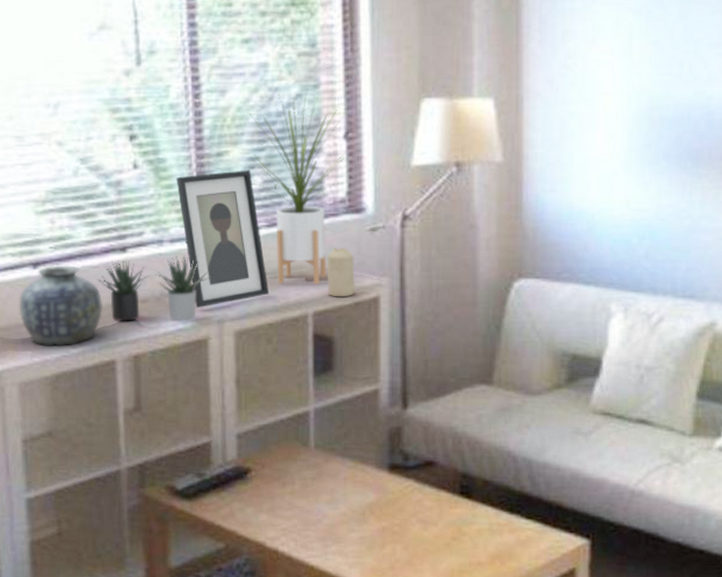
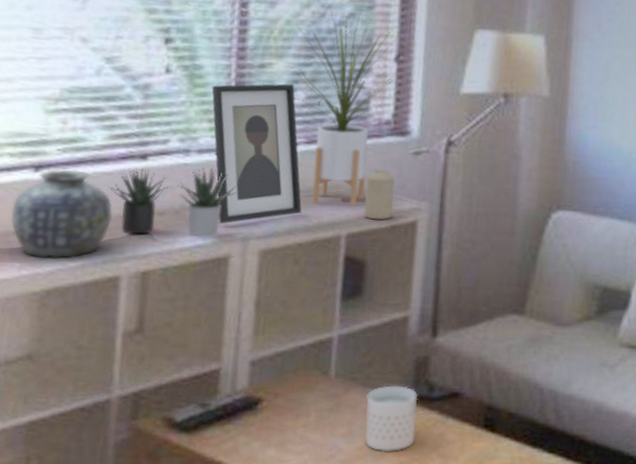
mug: none [345,455,394,518] -> present [364,385,419,452]

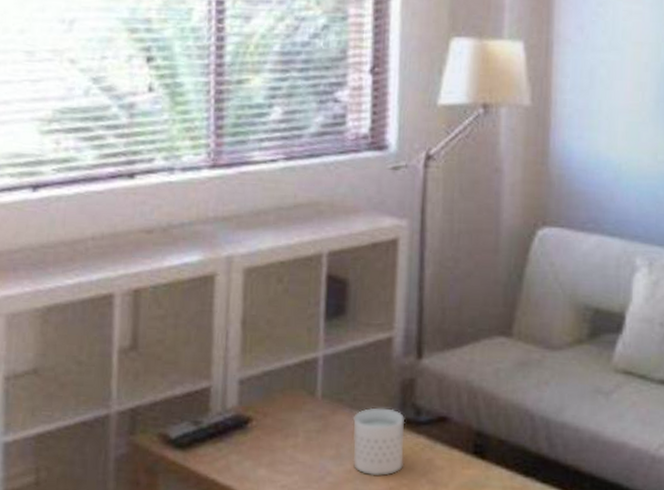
vase: present [10,169,112,259] -> none [13,188,104,276]
succulent plant: present [108,166,237,238] -> none [100,185,220,256]
picture frame: present [211,83,302,223] -> none [192,99,284,241]
house plant: present [294,11,399,205] -> none [272,23,373,223]
candle: present [364,169,395,220] -> none [344,185,374,238]

